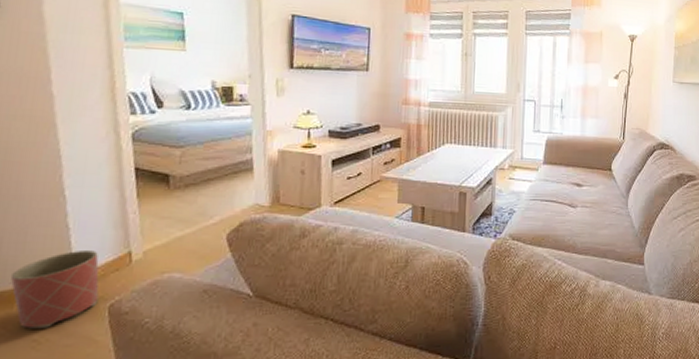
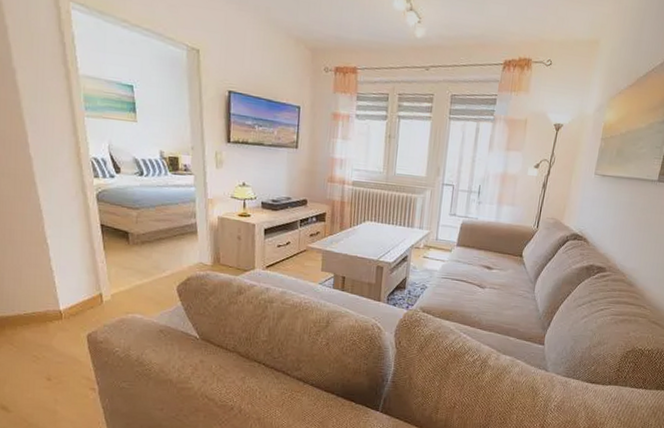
planter: present [11,251,99,329] -> none [13,289,80,348]

